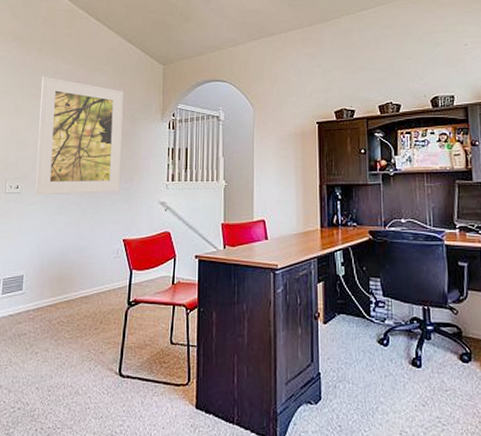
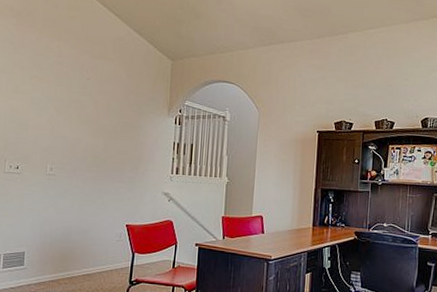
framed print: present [34,76,124,196] -> none [36,58,130,181]

